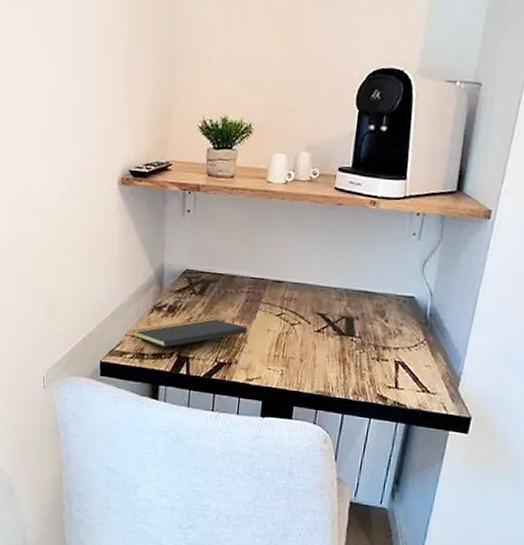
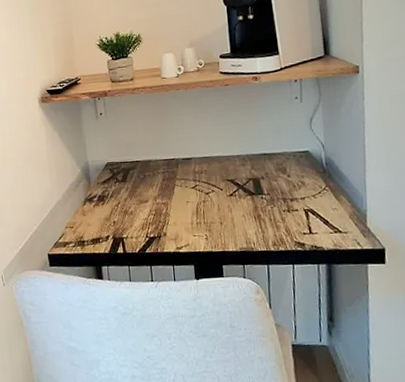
notepad: present [132,318,248,348] -> none [70,200,172,233]

